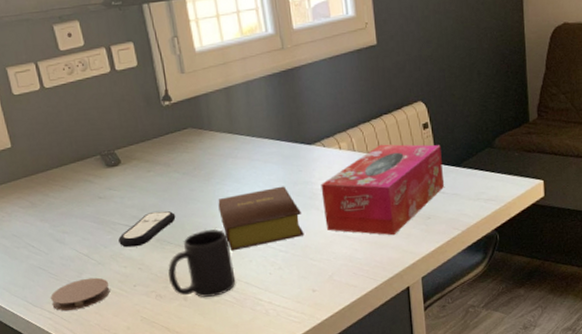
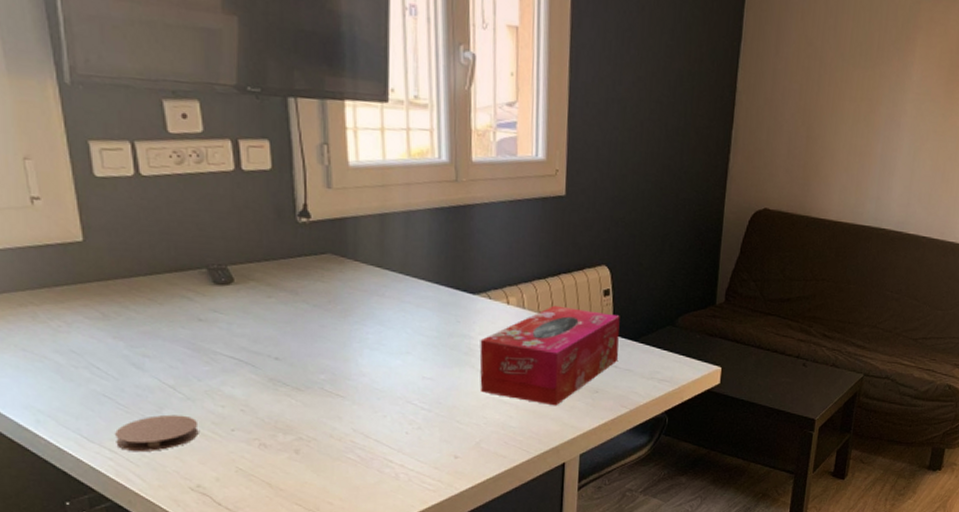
remote control: present [118,211,176,248] -> none [218,345,297,384]
mug: present [168,229,236,297] -> none [279,375,364,452]
bible: present [218,186,305,251] -> none [353,336,454,403]

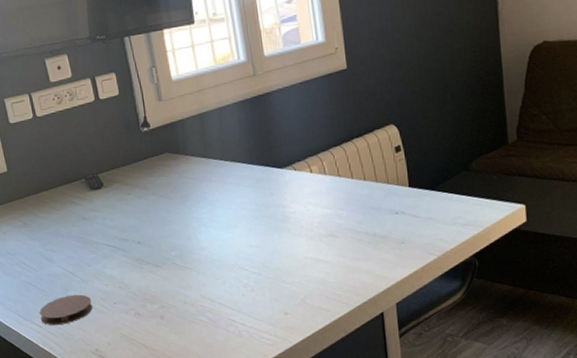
tissue box: present [479,305,620,406] -> none [292,167,419,260]

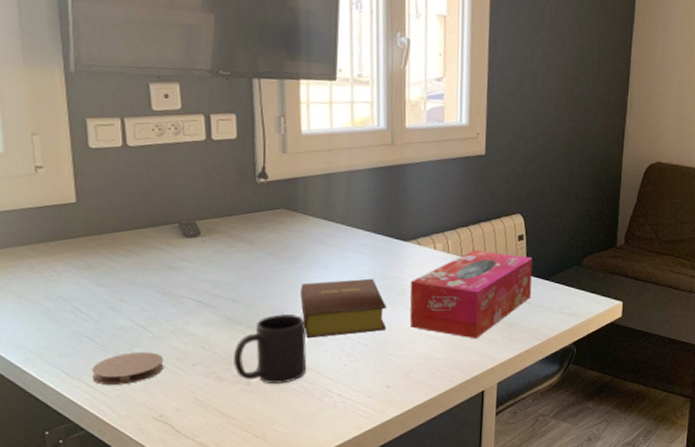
mug: none [146,250,210,316] -> present [234,314,307,384]
bible: none [193,209,277,272] -> present [300,278,387,339]
tissue box: none [292,167,419,260] -> present [409,250,533,339]

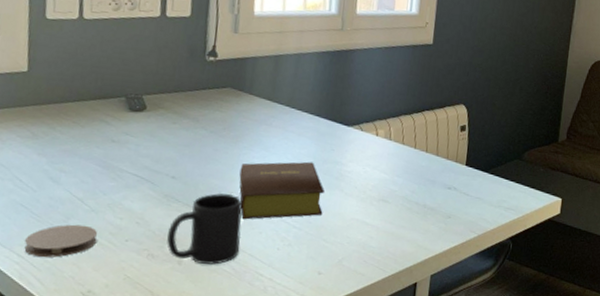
tissue box: present [409,250,533,339] -> none [346,138,474,229]

